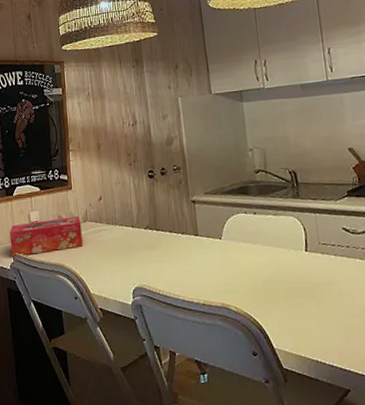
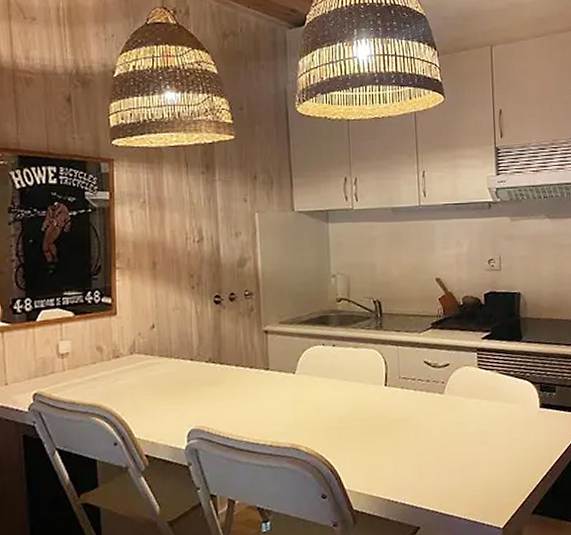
tissue box: present [10,216,84,257] -> none [29,348,129,397]

